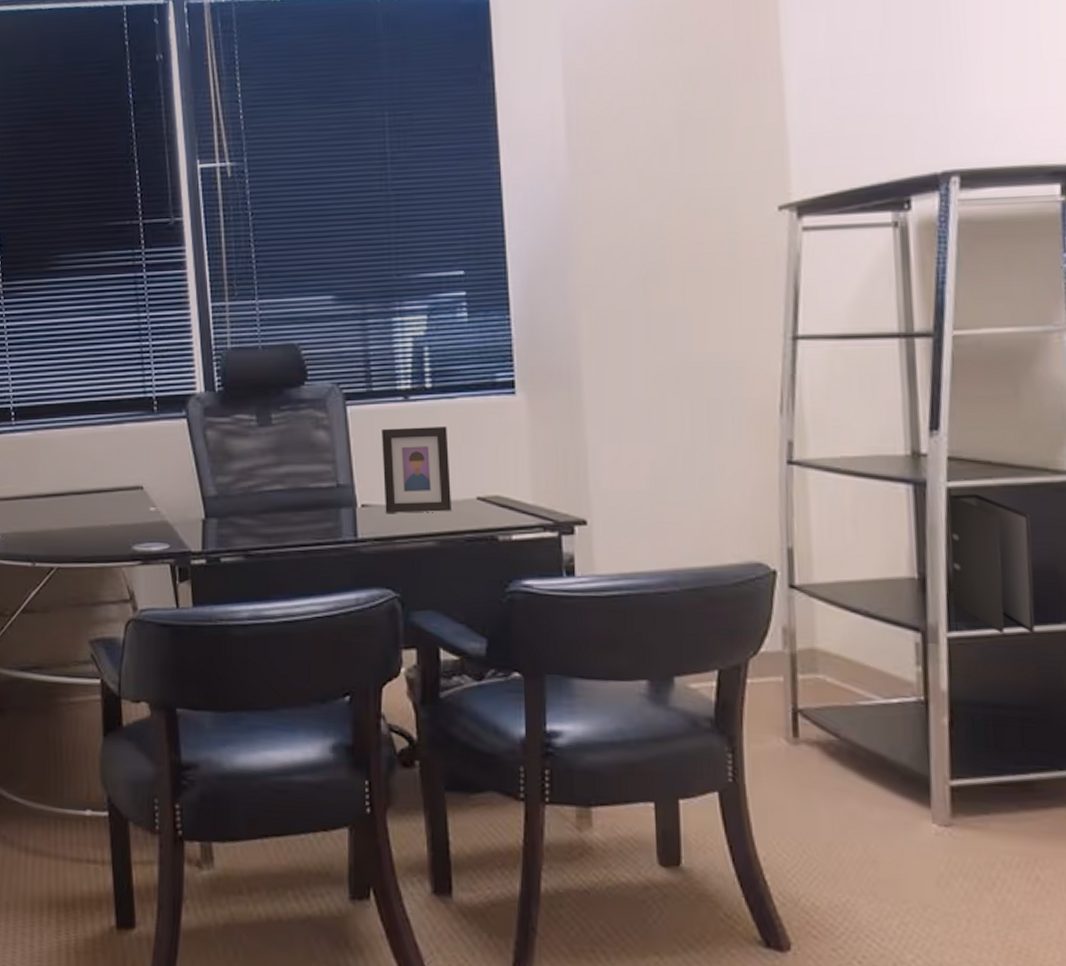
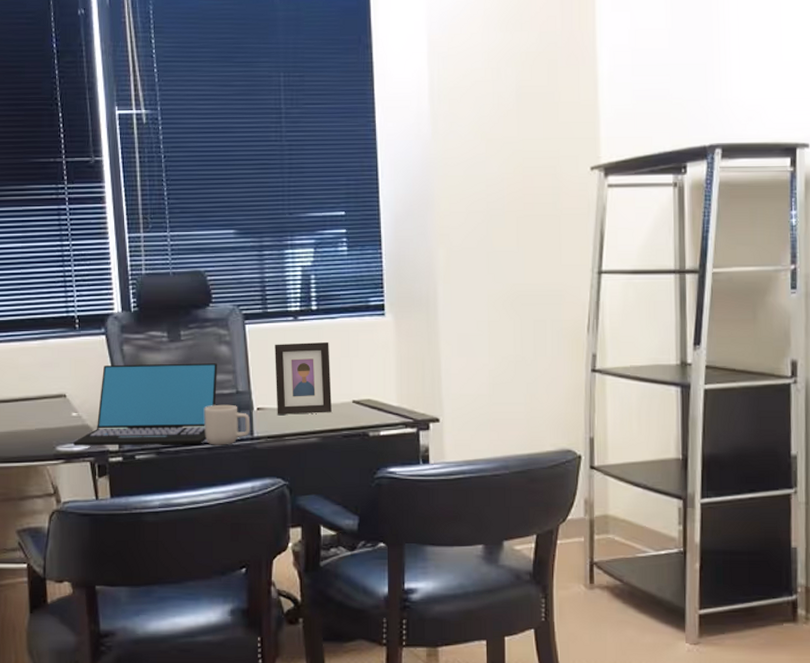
laptop: none [151,451,315,547] -> present [73,363,218,446]
mug: none [298,499,354,548] -> present [203,404,251,445]
binder: present [948,494,1035,634] -> none [705,394,761,499]

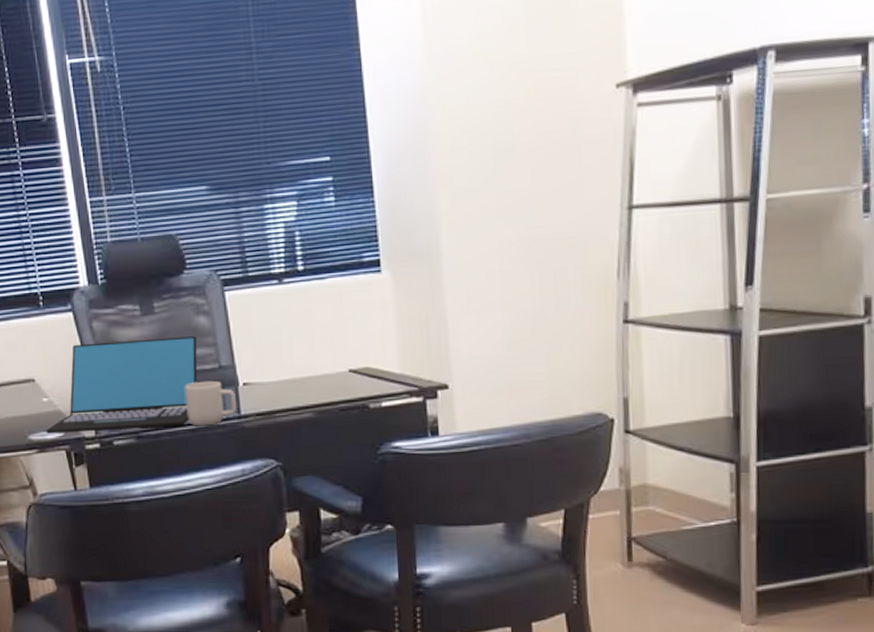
picture frame: present [275,341,332,415] -> none [258,305,326,389]

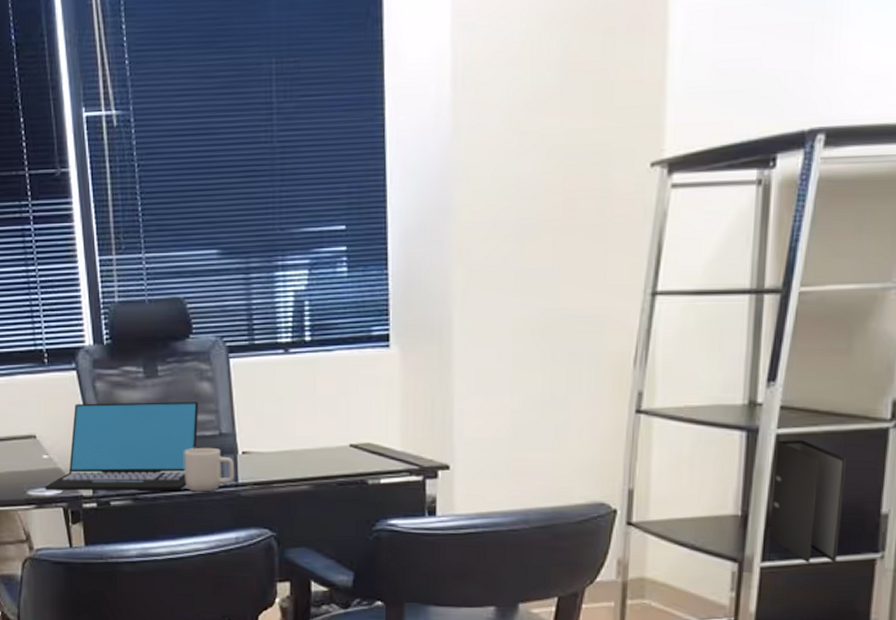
binder: none [760,340,829,460] -> present [770,440,847,563]

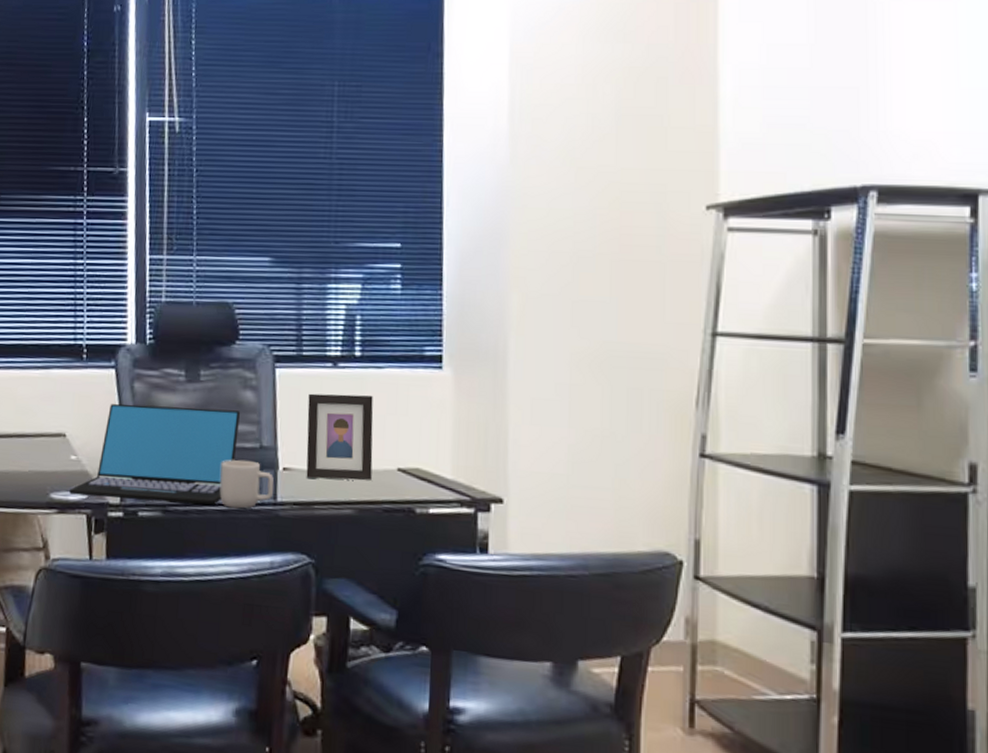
picture frame: none [262,377,326,459] -> present [306,393,374,481]
binder: present [770,440,847,563] -> none [849,497,927,639]

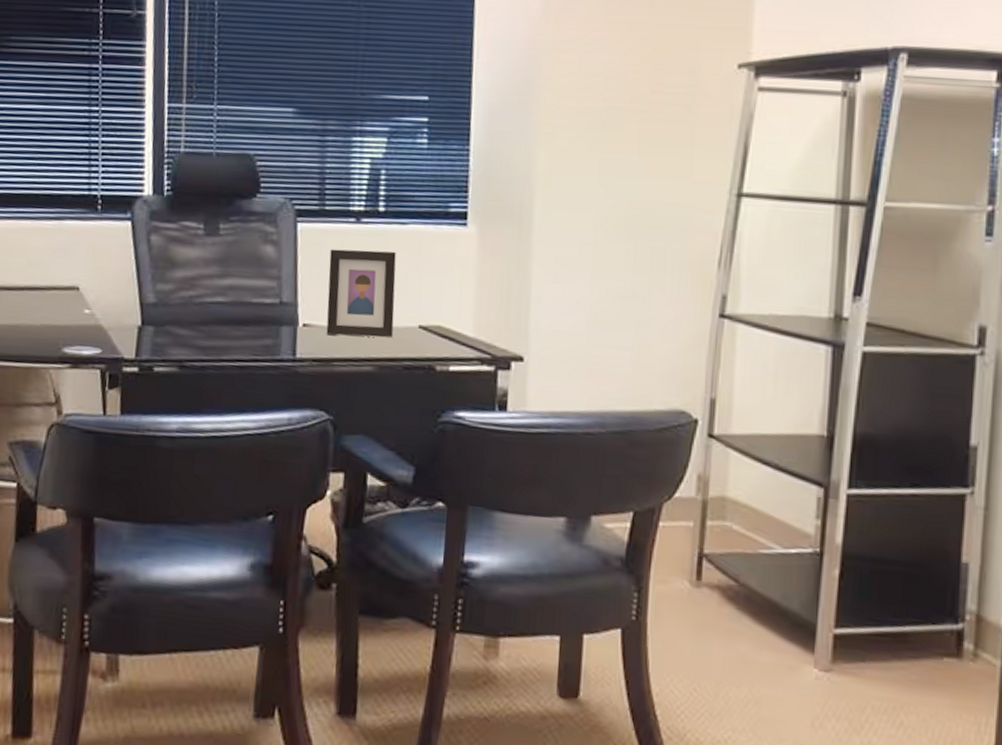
laptop: present [69,403,241,505] -> none [83,256,261,361]
mug: present [219,459,274,509] -> none [237,315,294,365]

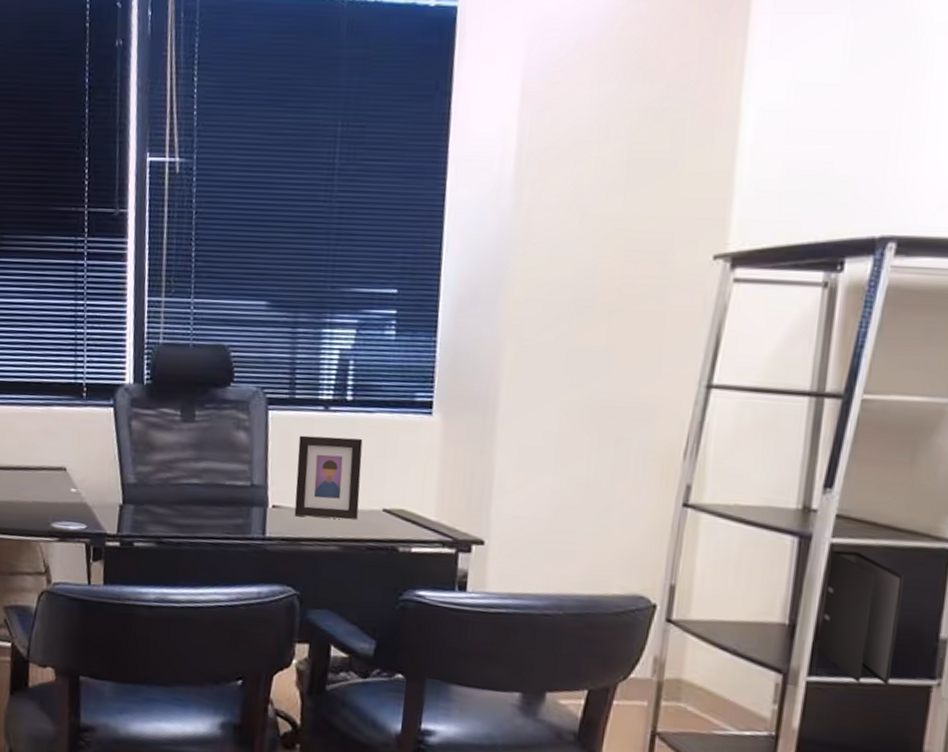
binder: none [856,358,935,495] -> present [818,549,905,685]

